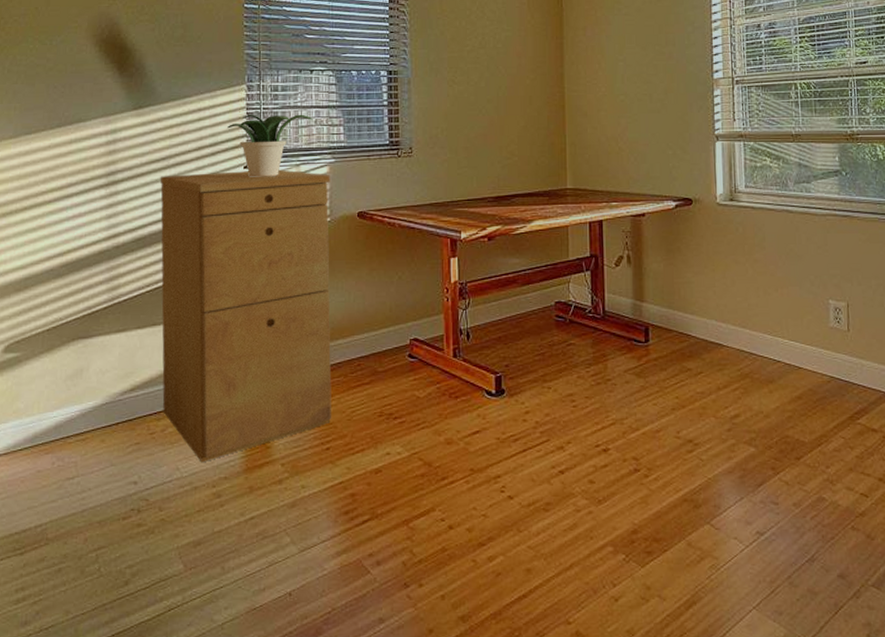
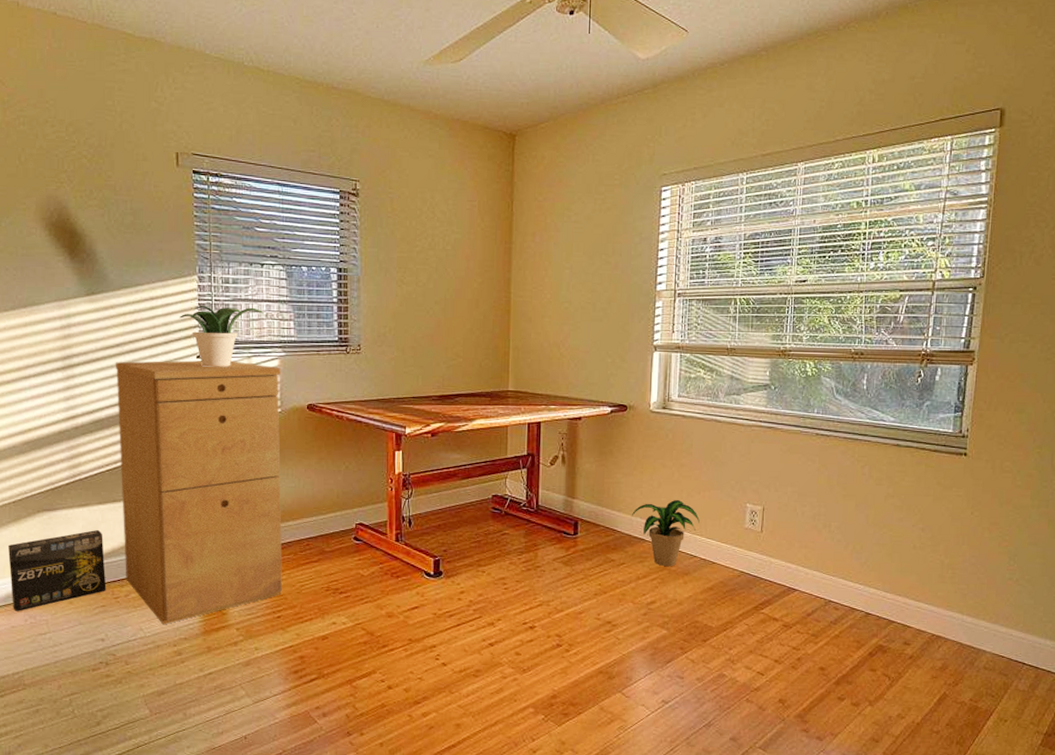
box: none [38,358,142,453] -> present [8,530,107,611]
potted plant: none [705,299,780,373] -> present [631,500,700,566]

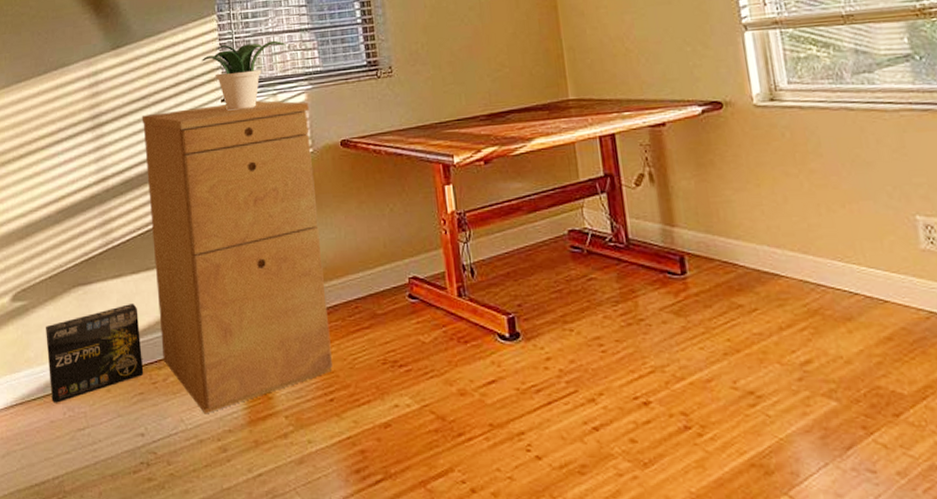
potted plant: present [631,500,700,566] -> none [754,218,853,310]

